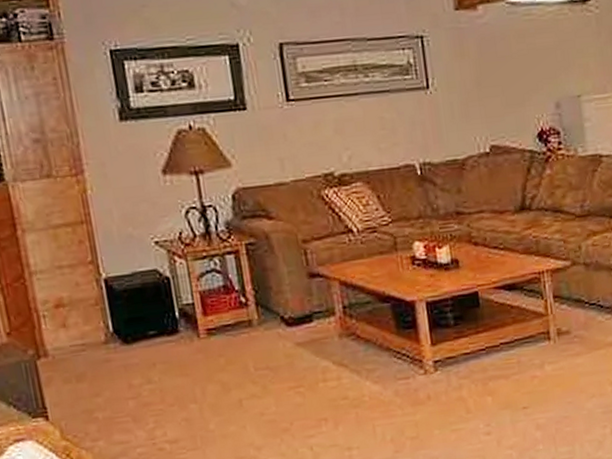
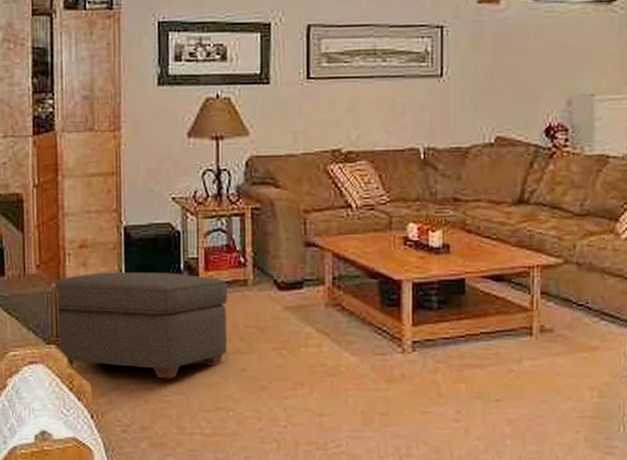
ottoman: none [28,322,241,439] -> present [52,272,228,379]

